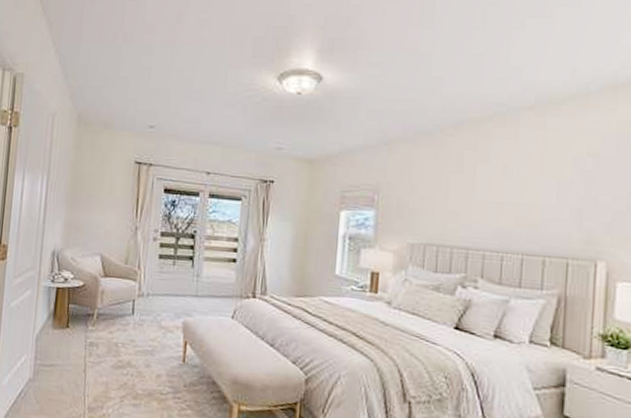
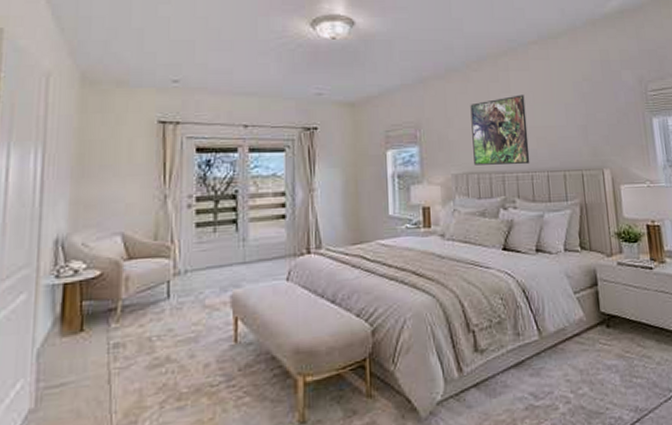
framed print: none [435,166,507,244] -> present [470,94,530,165]

